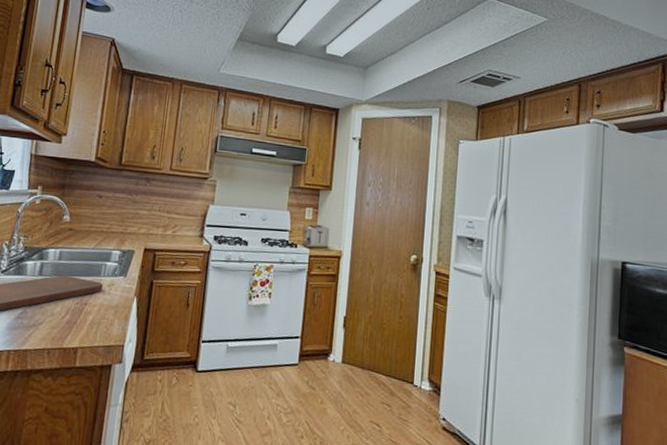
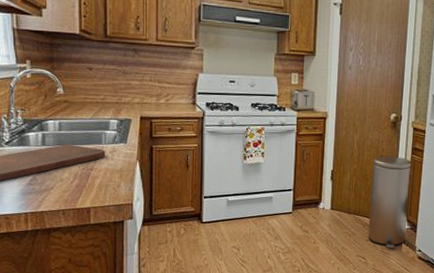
pedal bin: none [383,301,434,415] -> present [368,155,412,248]

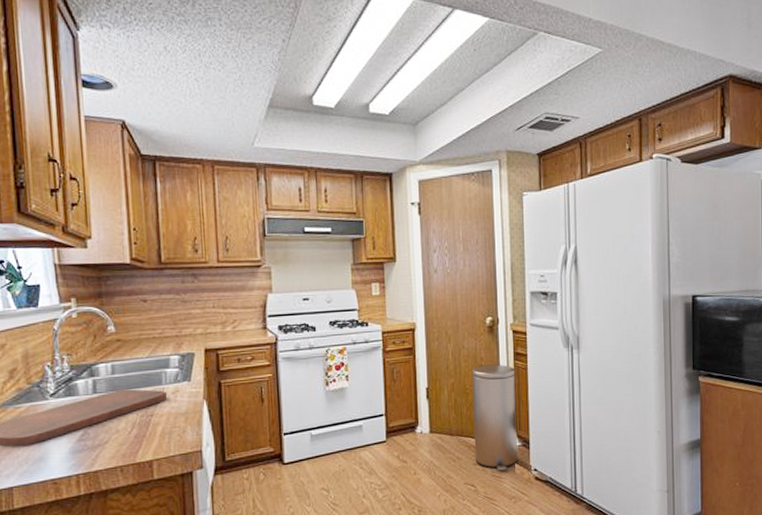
toaster: present [289,88,316,112] -> none [371,299,401,326]

